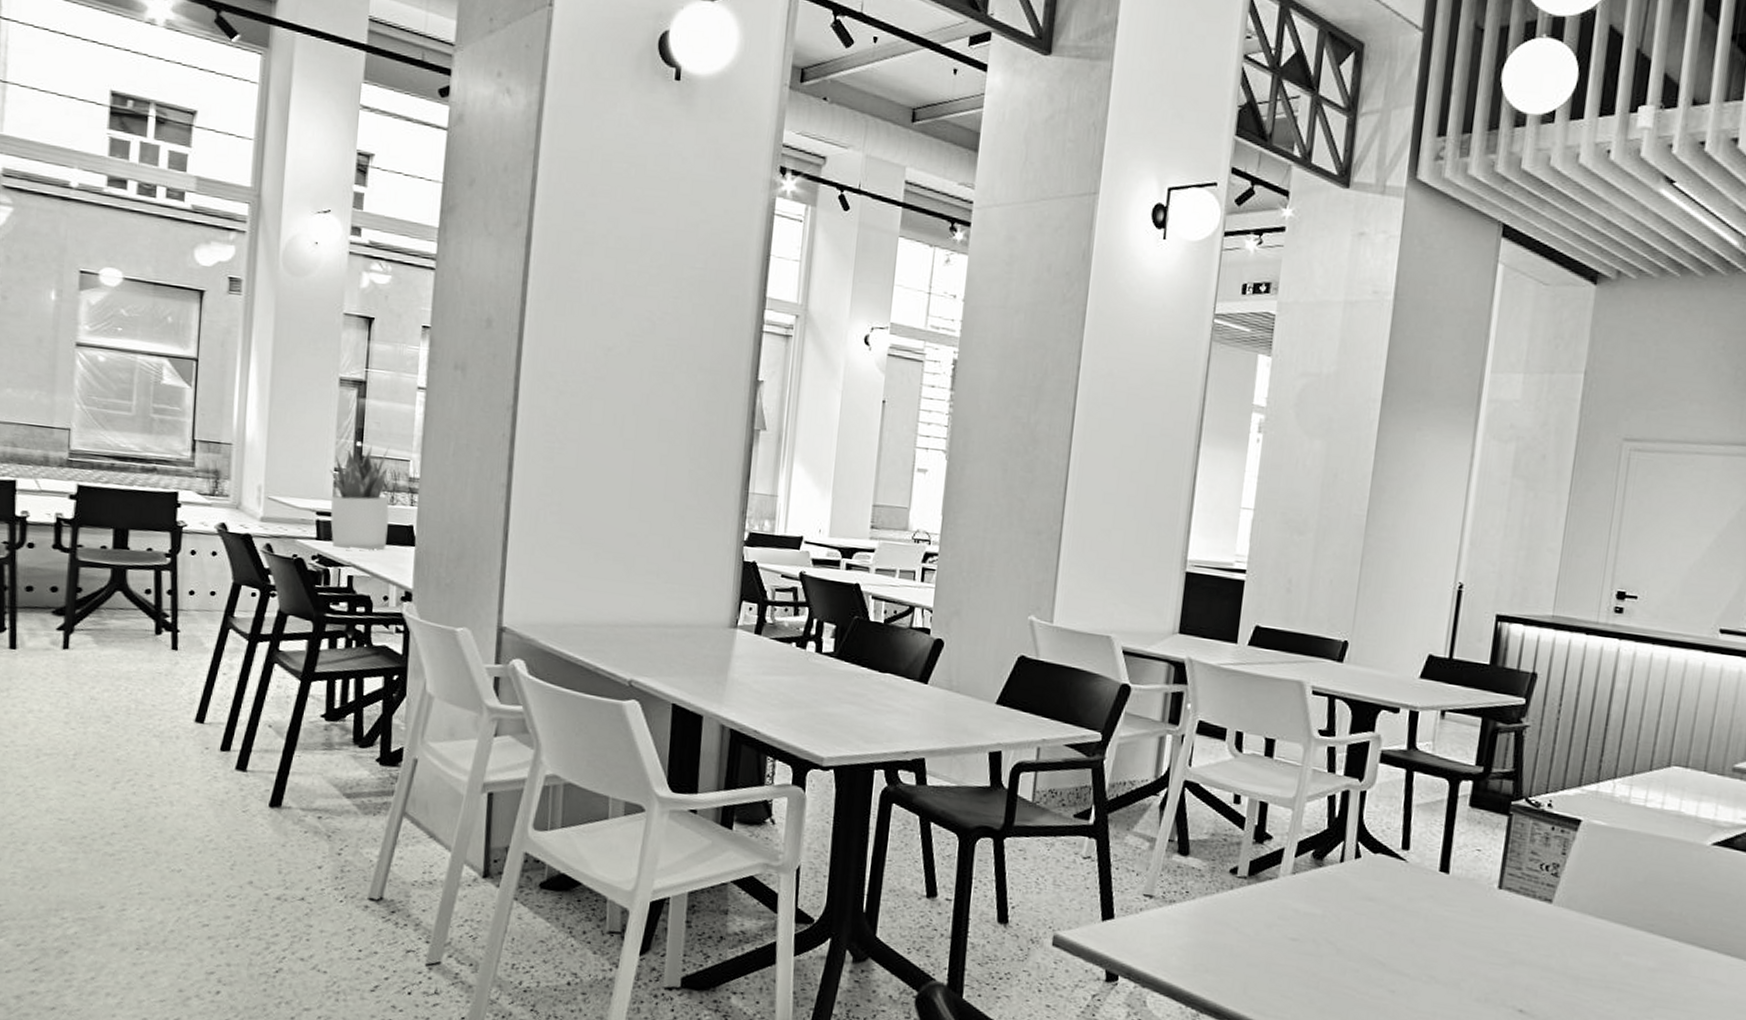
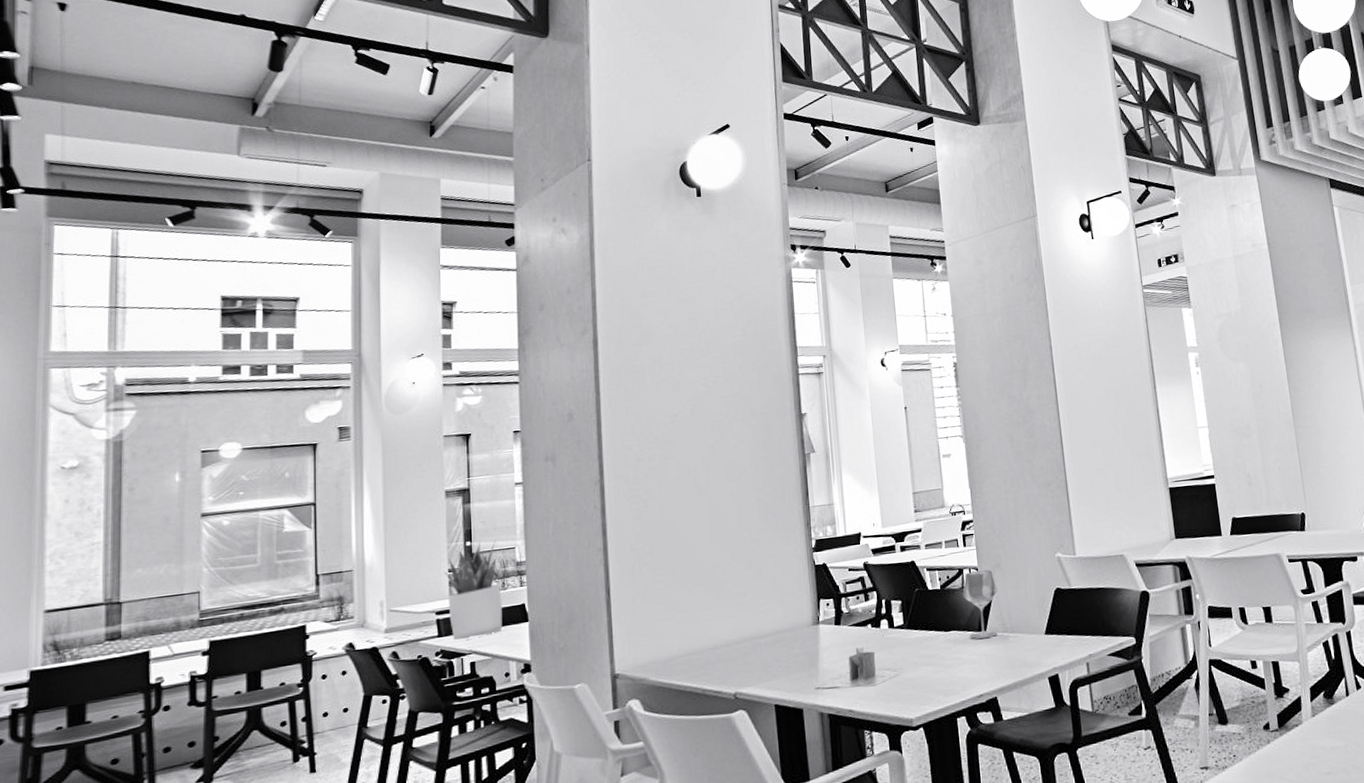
napkin holder: none [719,665,830,712] -> present [814,647,909,689]
wine glass: none [907,612,951,692] -> present [963,570,998,639]

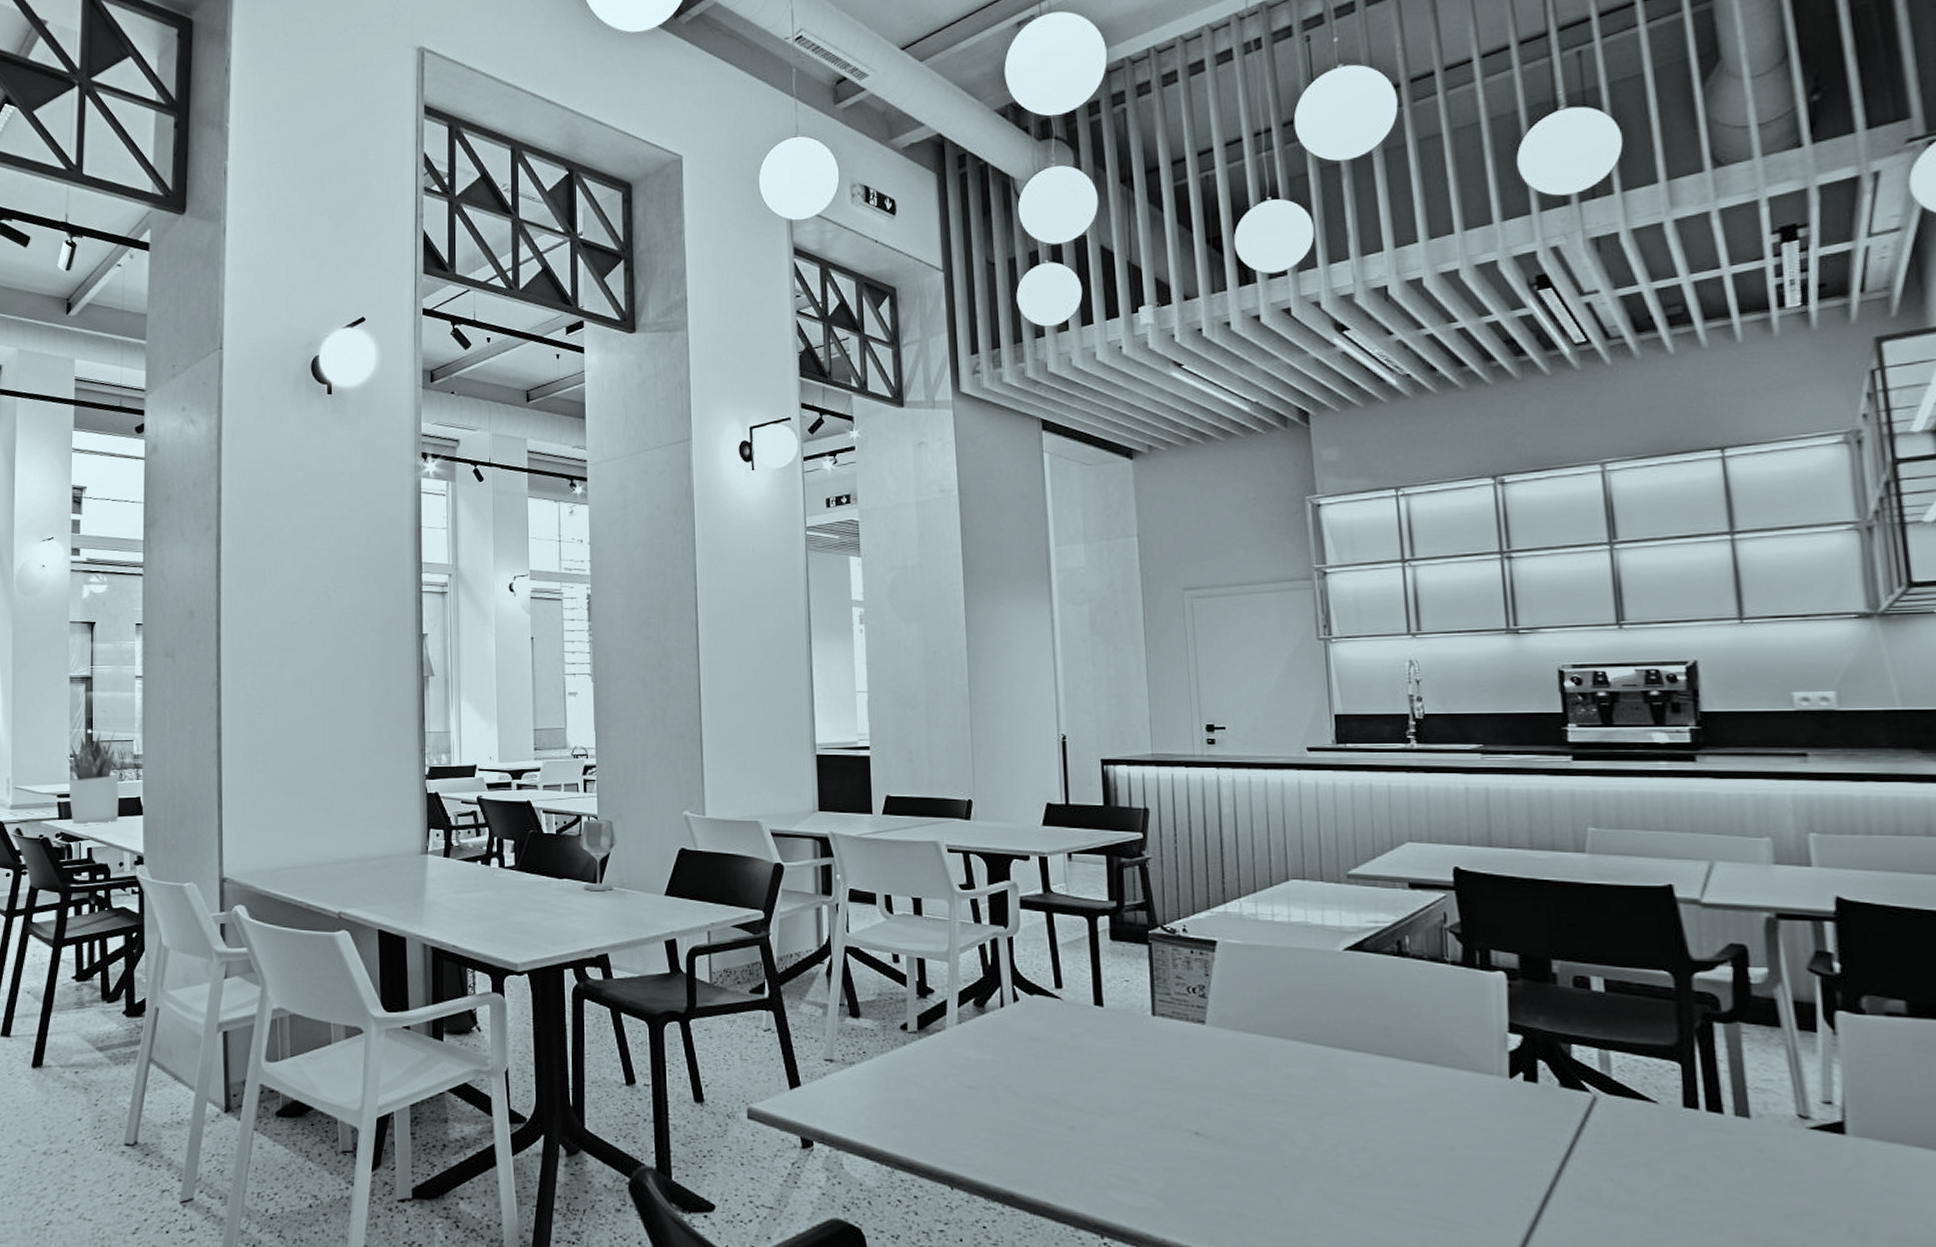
napkin holder: present [814,647,909,689] -> none [419,883,517,925]

